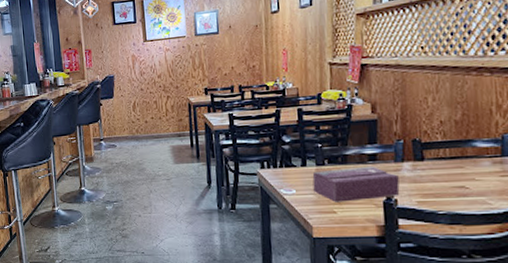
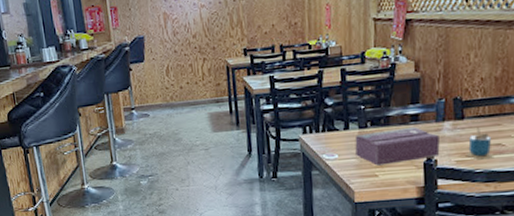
cup: none [427,168,458,202] -> present [465,126,494,160]

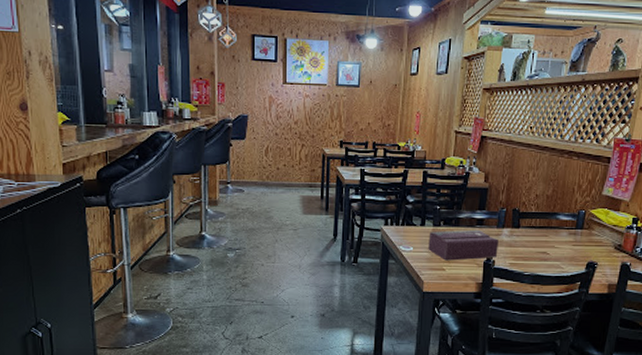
cup: present [465,126,494,160] -> none [518,235,540,264]

